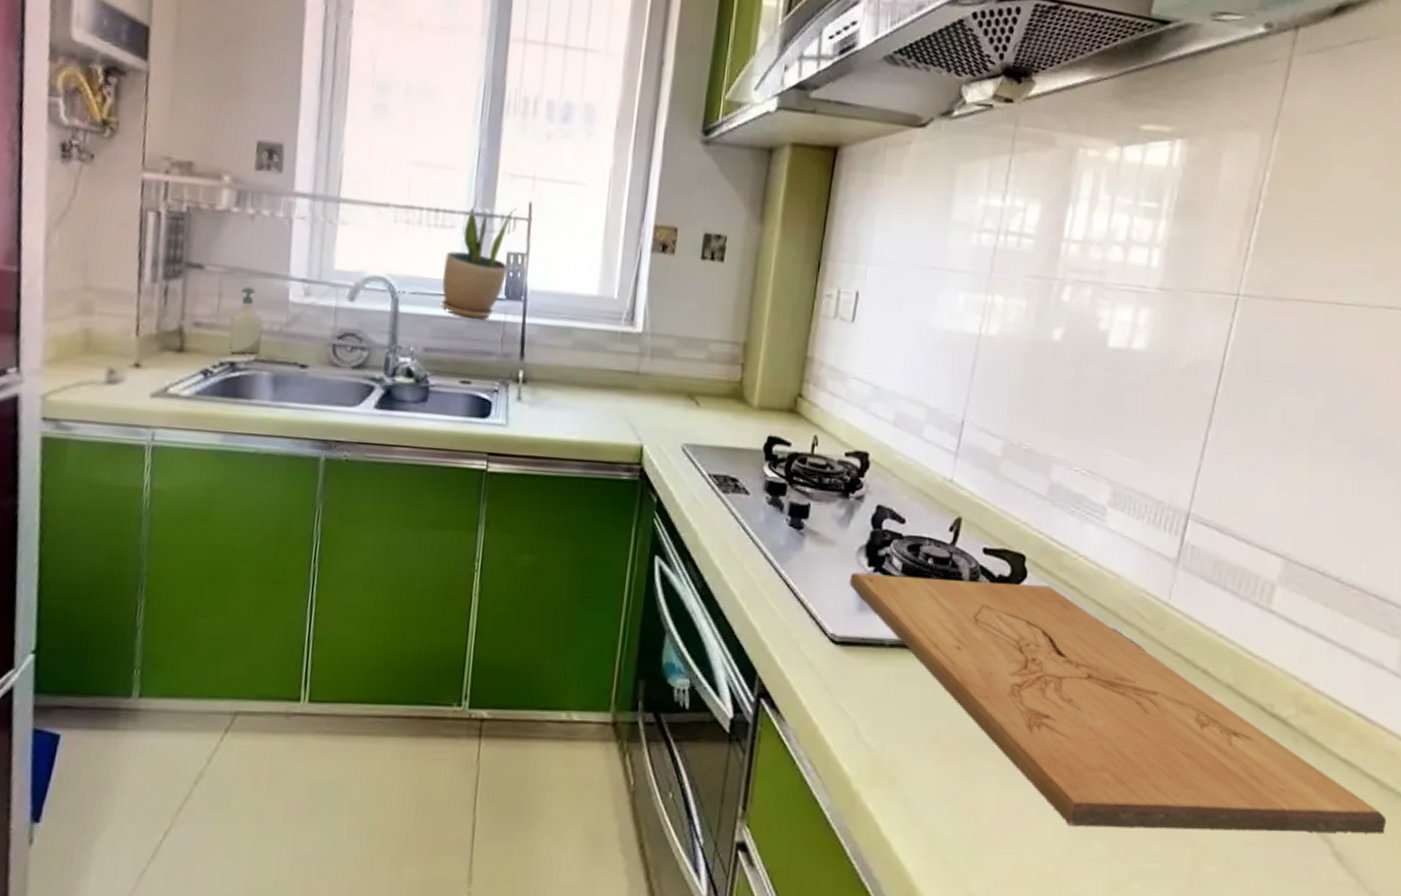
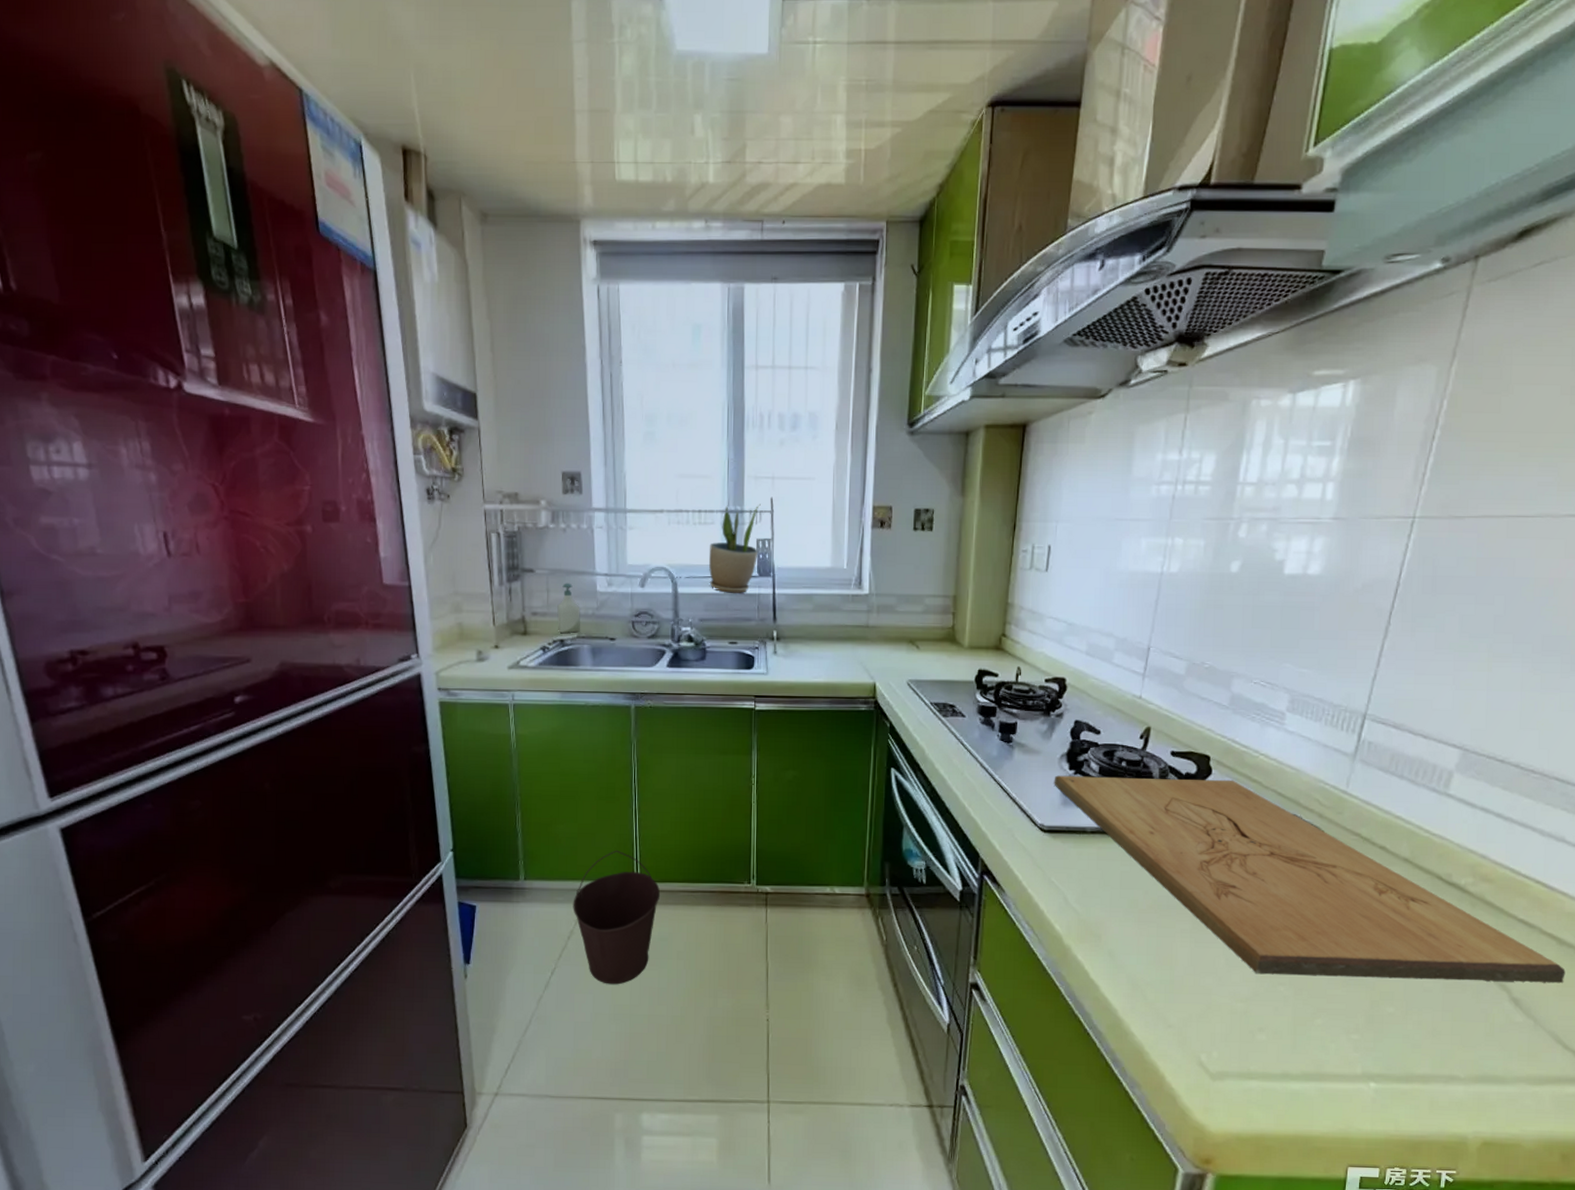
bucket: none [206,656,336,851] -> present [573,850,661,985]

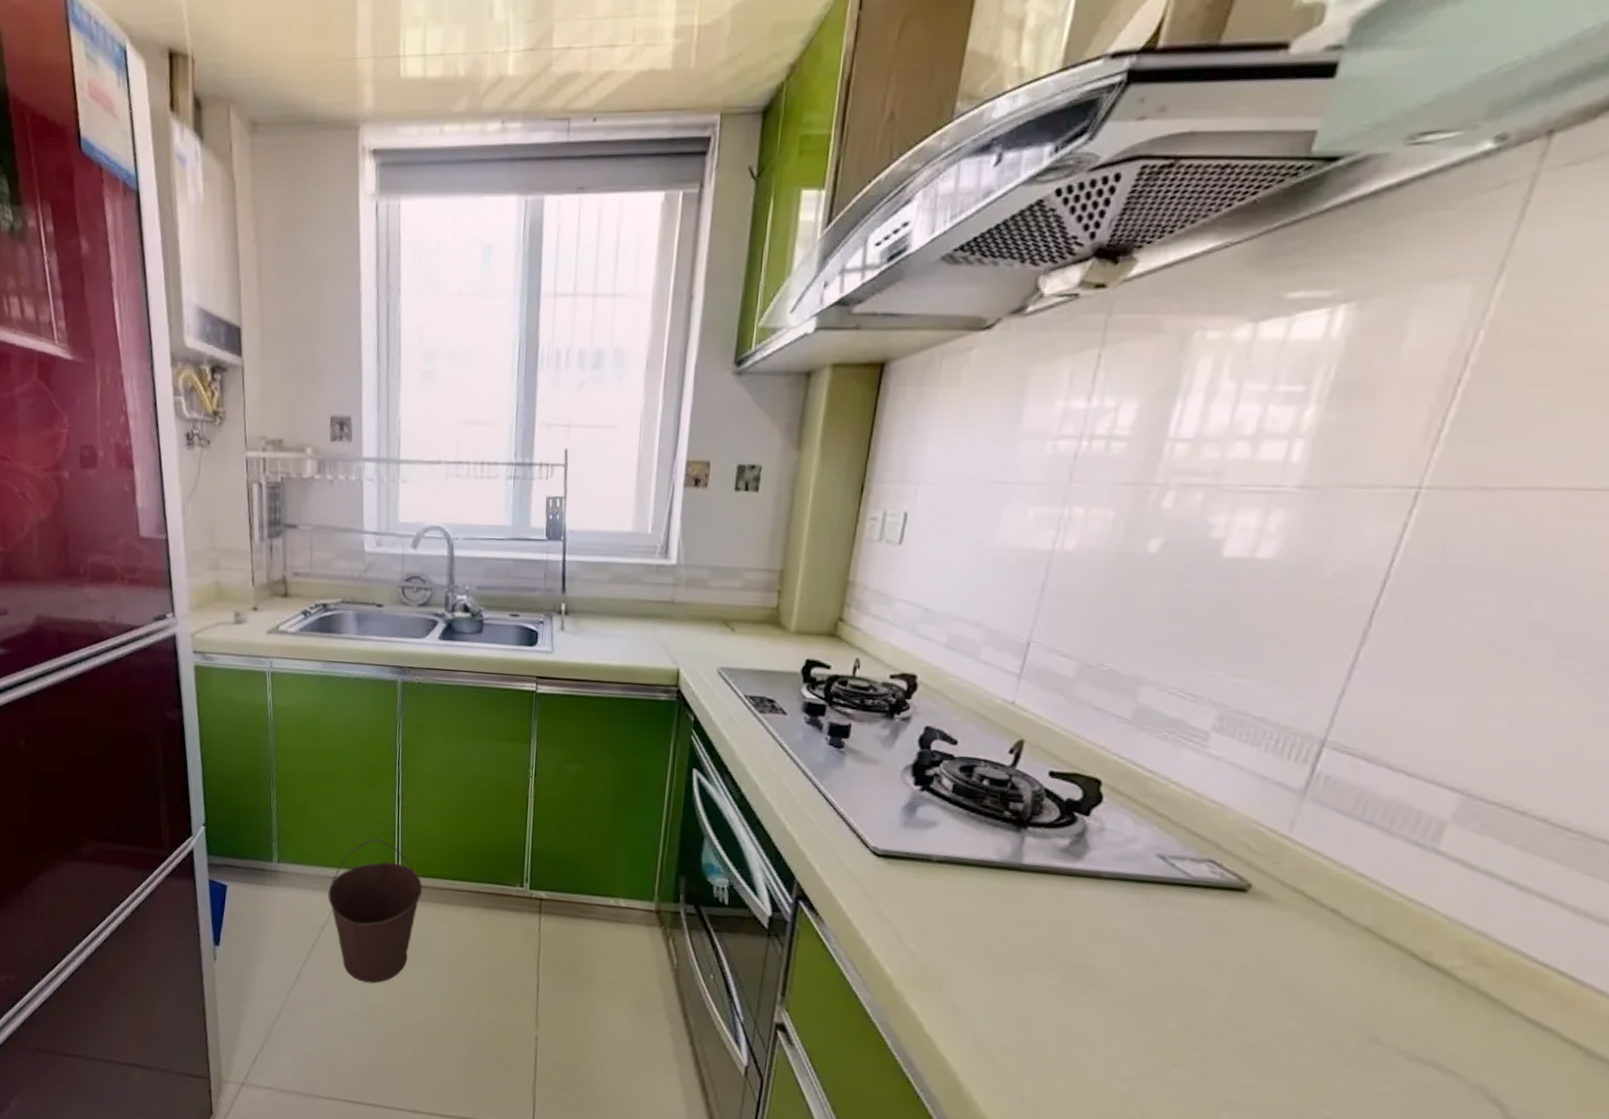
soap bottle: present [557,583,581,634] -> none [320,541,346,597]
potted plant: present [709,503,761,593] -> none [490,455,553,559]
cutting board: present [1054,775,1566,984] -> none [893,790,1593,1107]

